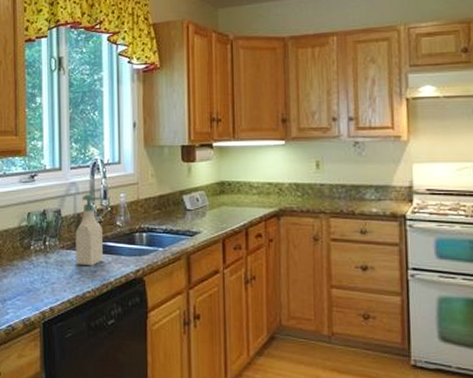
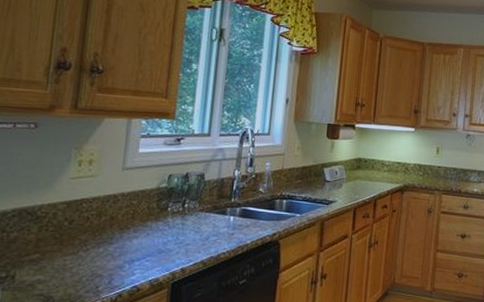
soap bottle: present [75,194,103,266] -> none [214,160,246,229]

